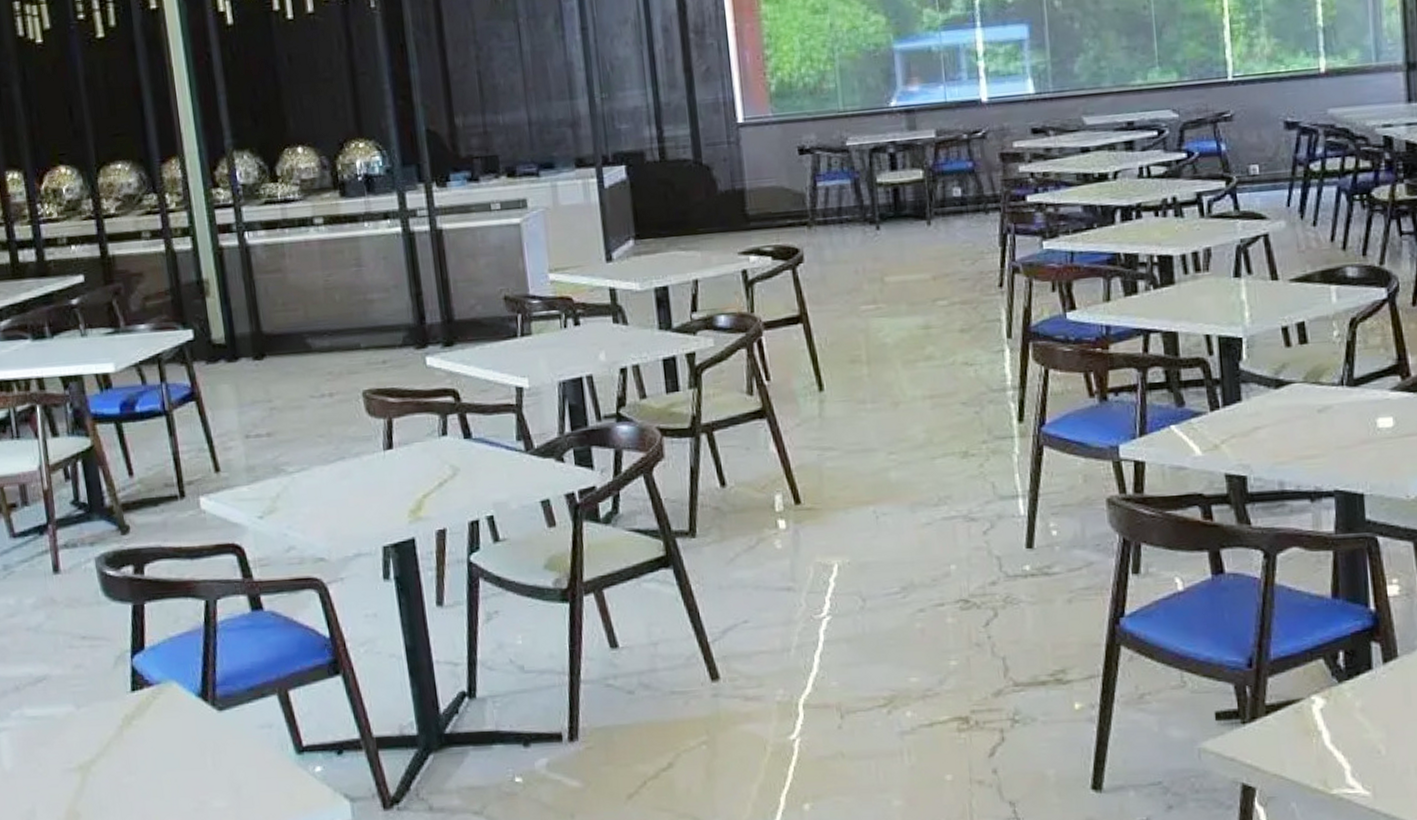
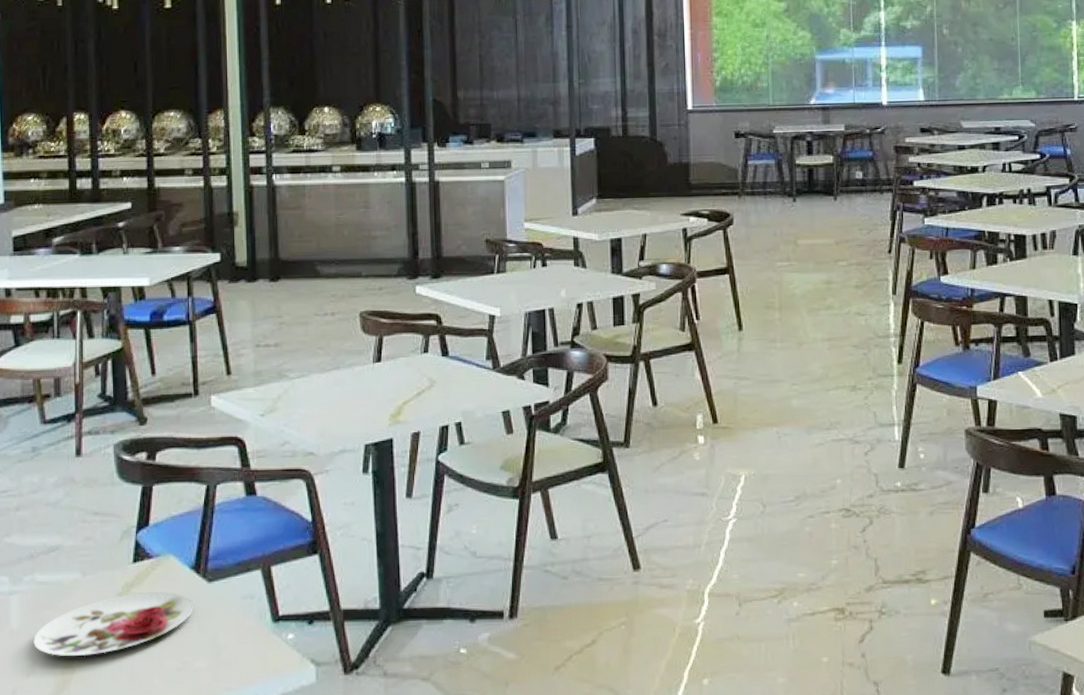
plate: none [30,723,205,799] -> present [33,592,194,657]

